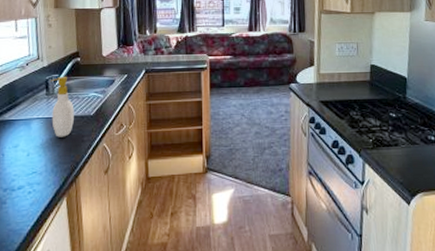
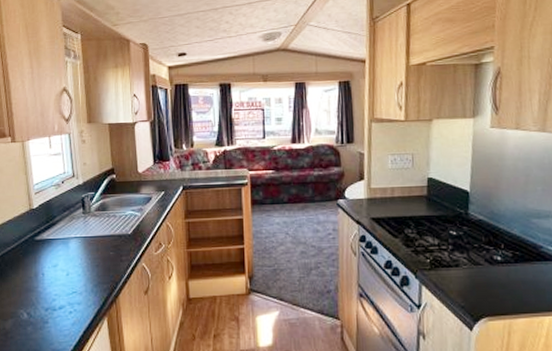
soap bottle: present [50,76,74,137] -> none [86,194,112,257]

